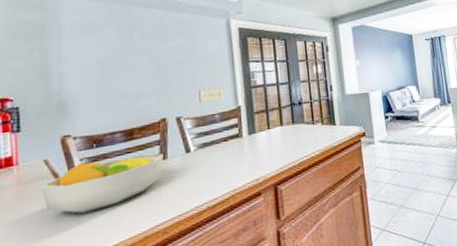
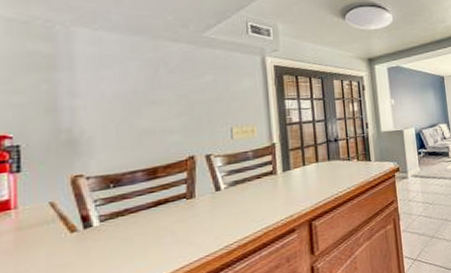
fruit bowl: present [41,153,164,213] -> none [45,192,191,259]

